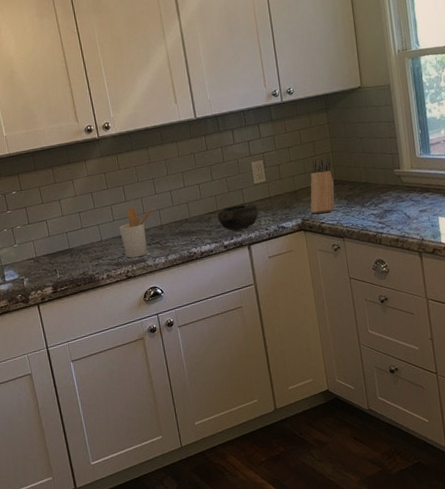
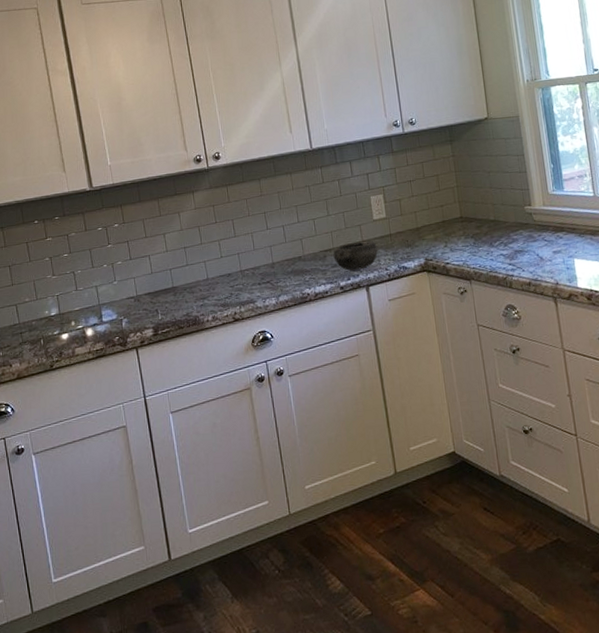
utensil holder: present [119,208,155,258] -> none [227,244,266,299]
knife block: present [310,157,335,214] -> none [434,192,461,253]

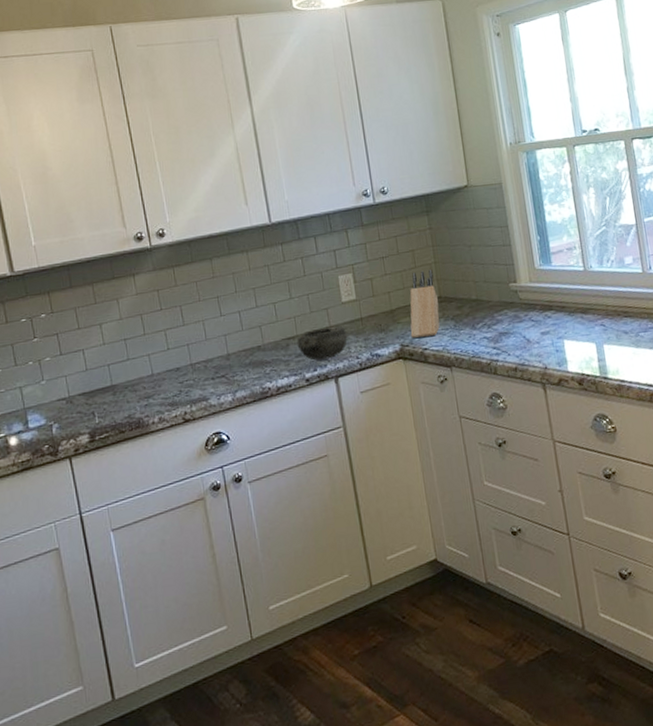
knife block: none [434,192,461,253] -> present [409,269,440,338]

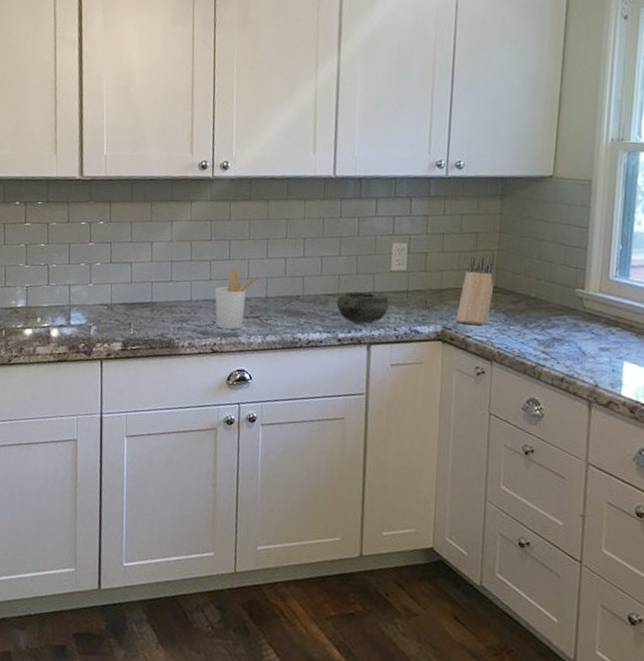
utensil holder: none [174,333,219,397] -> present [214,269,262,330]

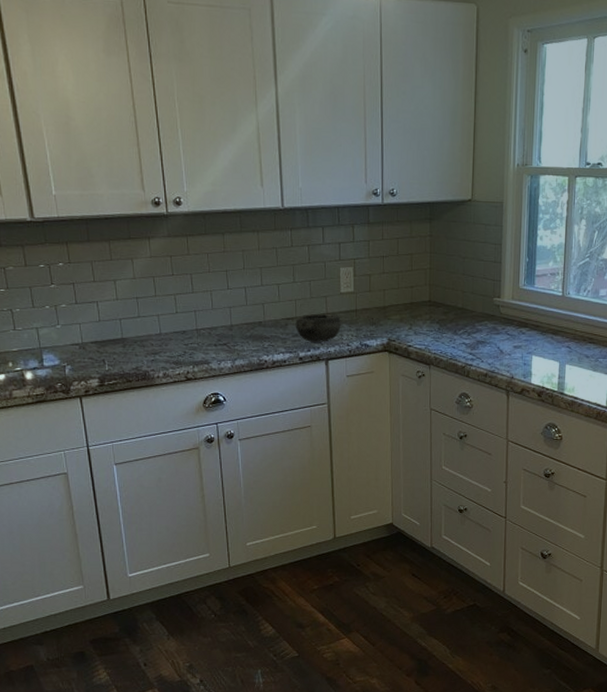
utensil holder: present [214,269,262,330] -> none [182,301,225,358]
knife block: present [455,255,494,325] -> none [398,274,427,335]

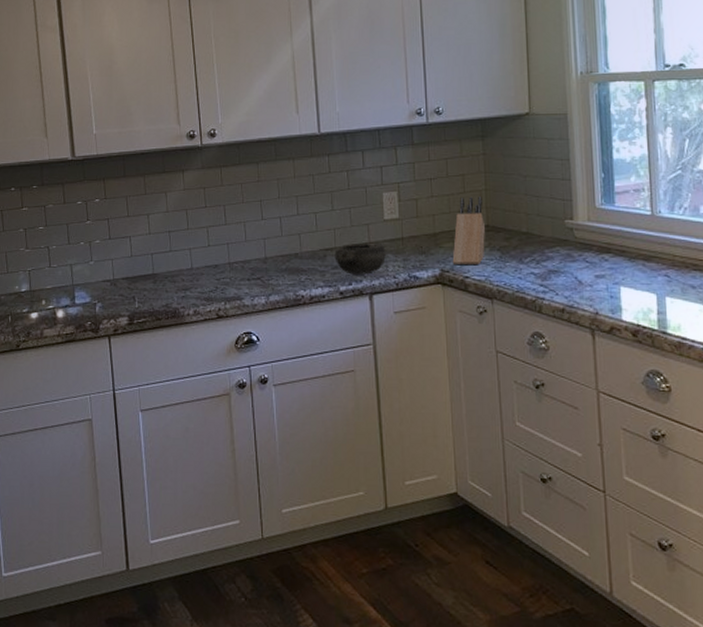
knife block: none [398,274,427,335] -> present [452,196,485,264]

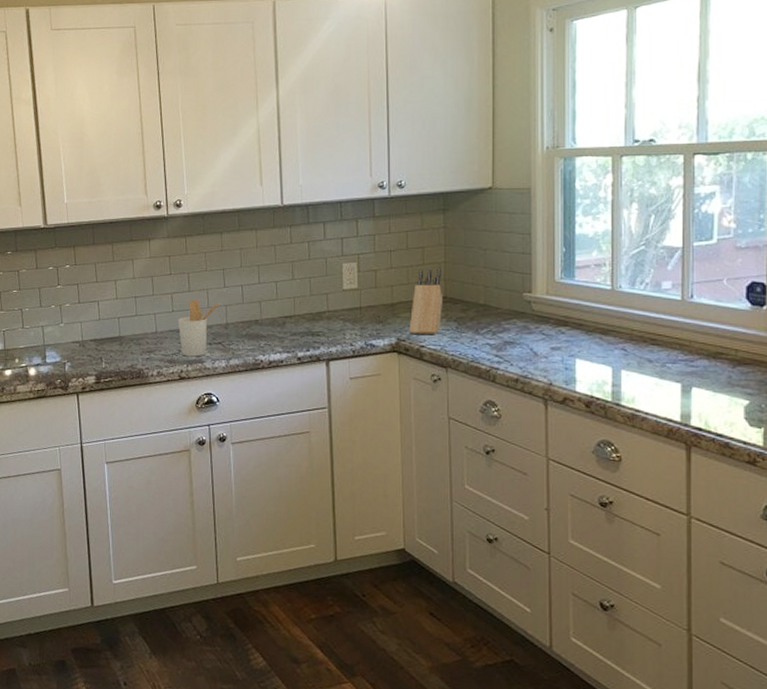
utensil holder: none [214,233,259,294] -> present [177,300,221,357]
bowl: present [334,242,387,275] -> none [293,311,345,342]

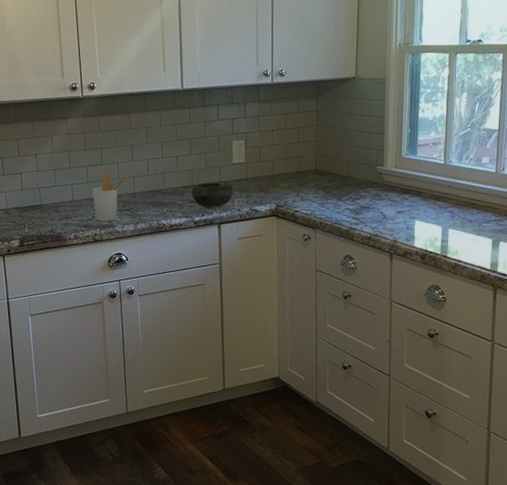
bowl: none [293,311,345,342] -> present [191,182,234,208]
knife block: present [409,268,442,334] -> none [286,146,313,201]

